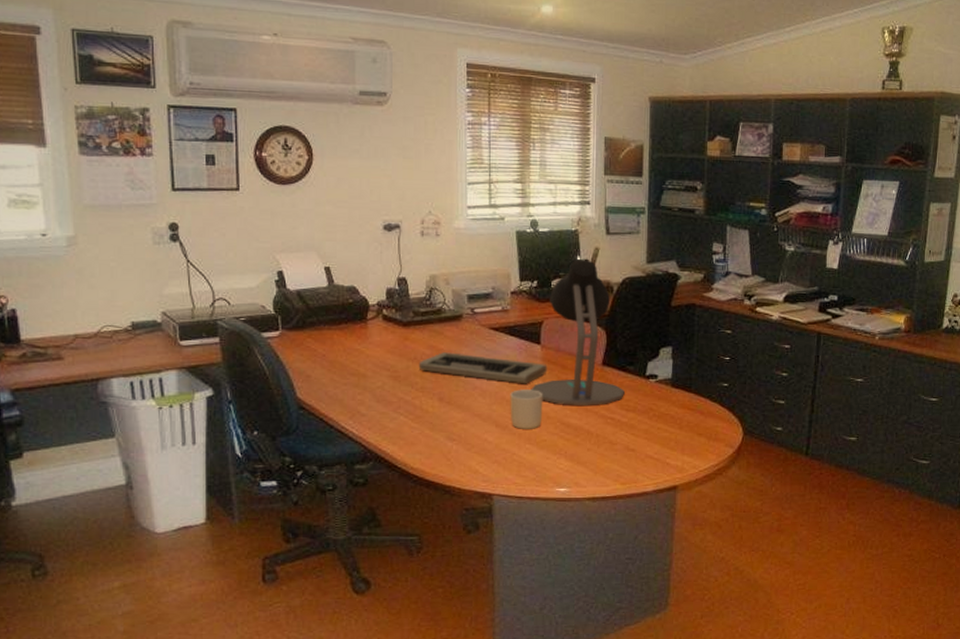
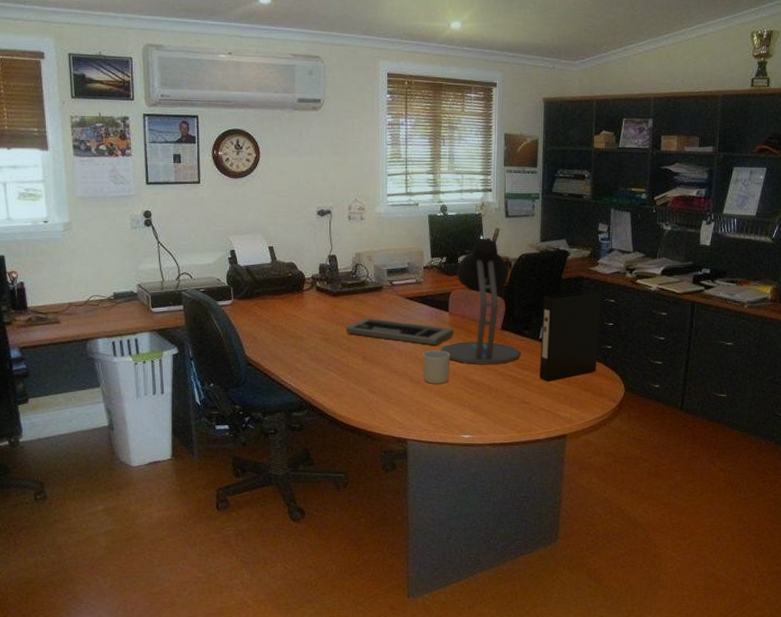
binder: none [646,320,717,425] -> present [540,290,602,381]

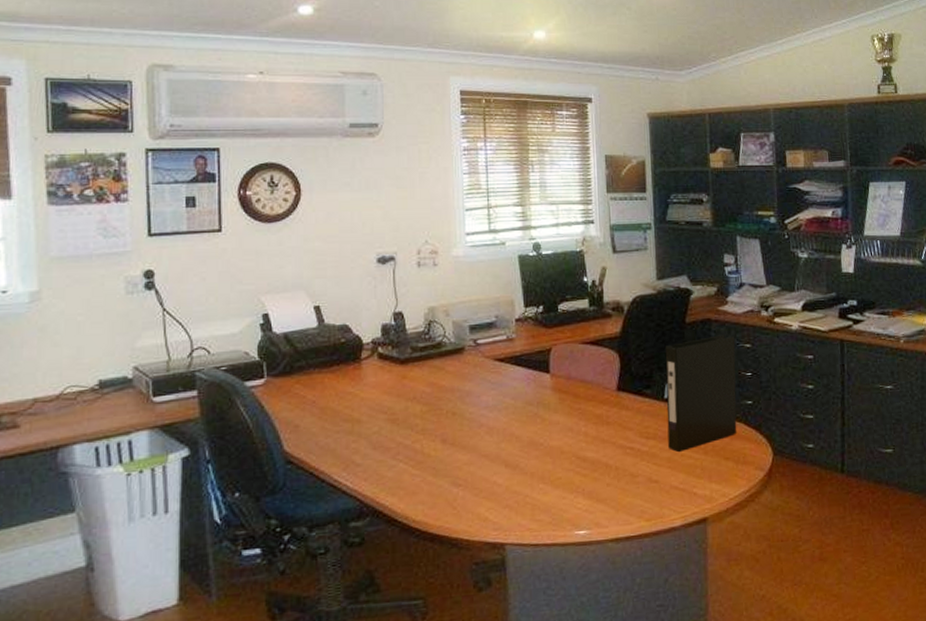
computer keyboard: present [345,318,455,346] -> none [418,388,559,418]
mug: present [422,350,451,384] -> none [519,422,556,468]
desk lamp: present [440,238,521,364] -> none [541,279,643,437]

